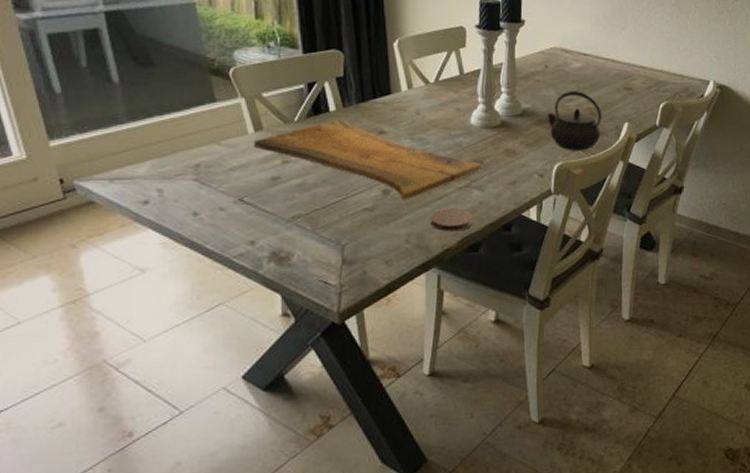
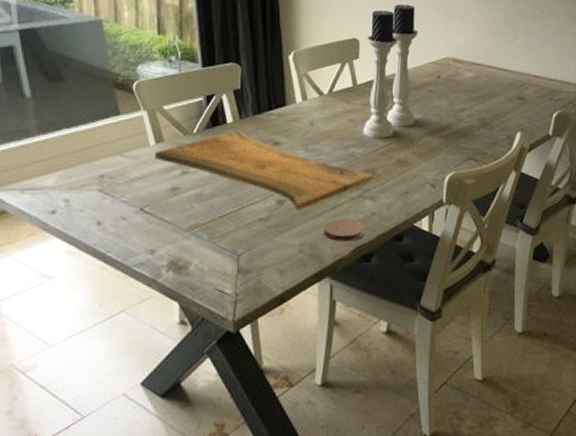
kettle: present [546,91,601,151] -> none [439,101,494,161]

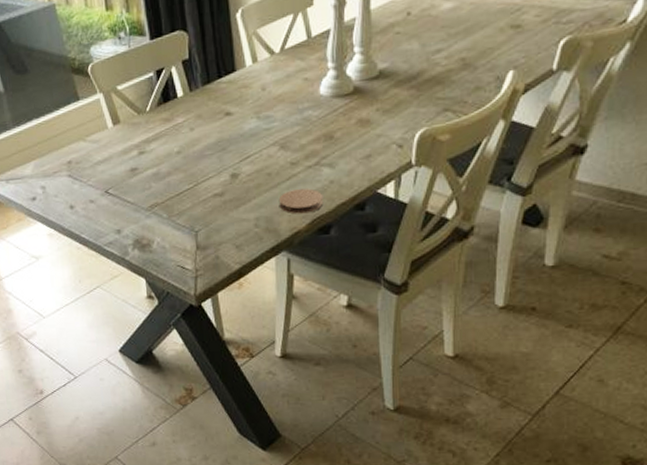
cutting board: present [154,131,375,211] -> none [113,104,333,184]

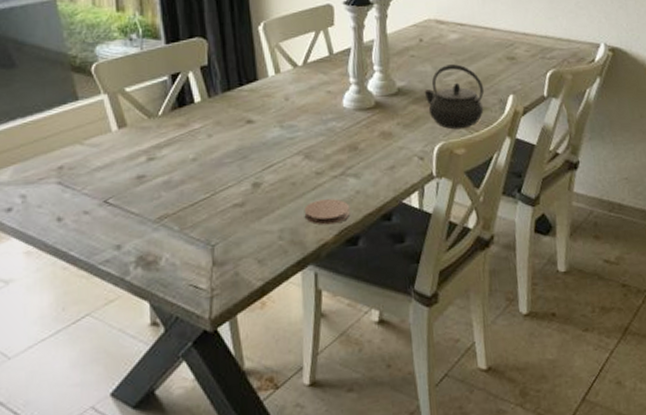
kettle: none [408,38,478,114] -> present [424,64,484,130]

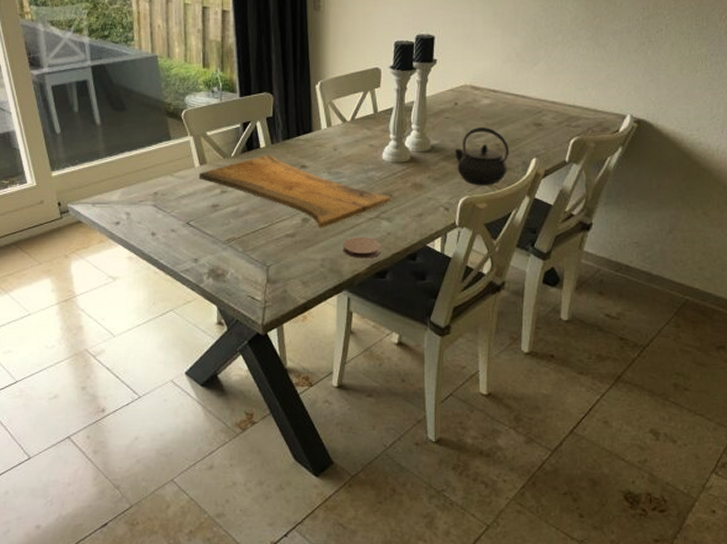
cutting board: none [117,110,358,194] -> present [199,155,391,229]

